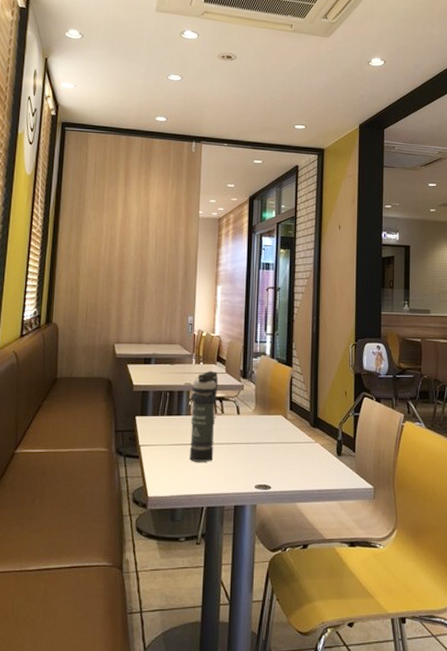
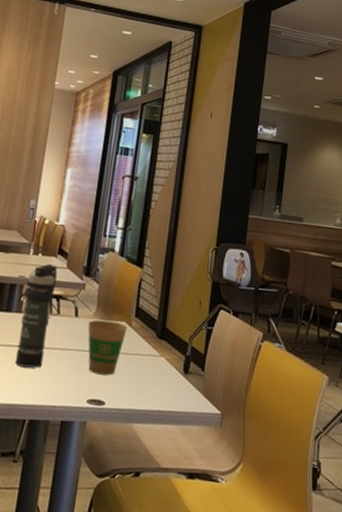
paper cup: none [249,415,284,463] -> present [88,319,128,375]

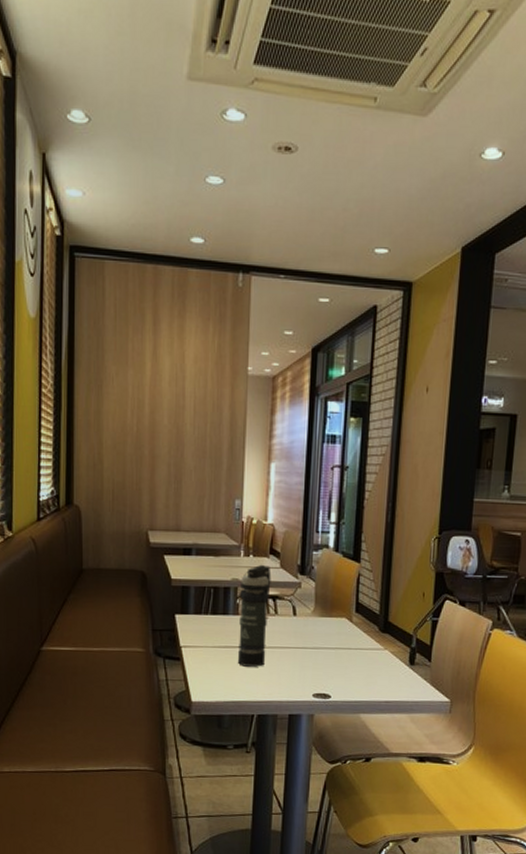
paper cup: present [88,319,128,375] -> none [307,617,349,670]

